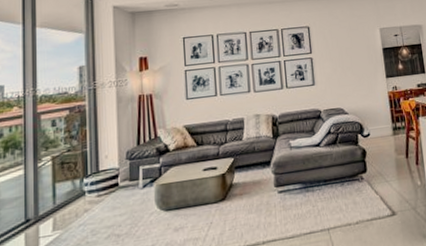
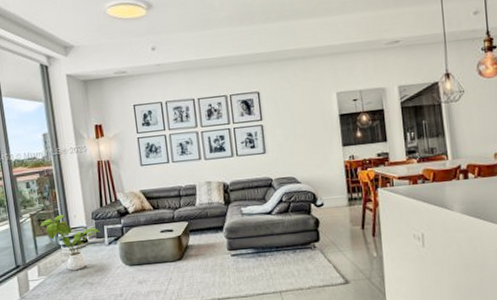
house plant: none [63,155,135,221] -> present [40,214,101,270]

